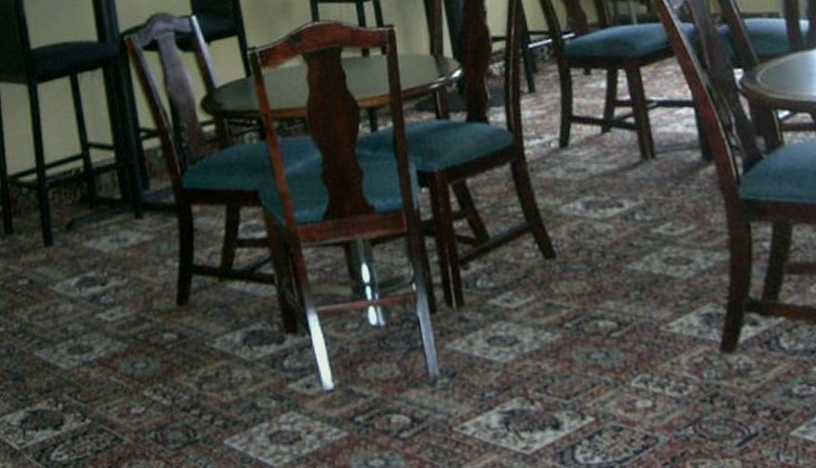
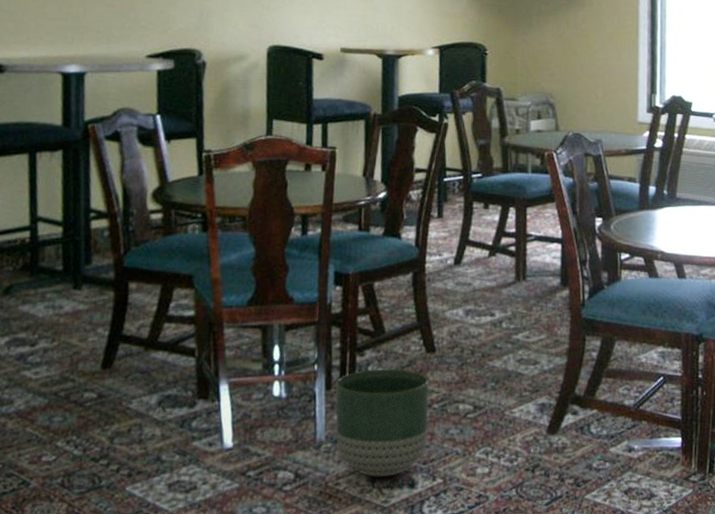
planter: none [440,282,565,418] -> present [335,369,429,477]

